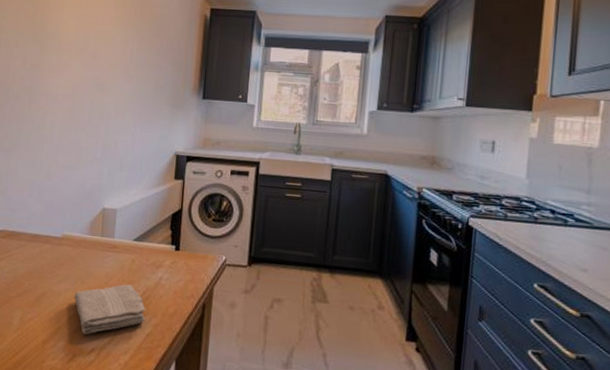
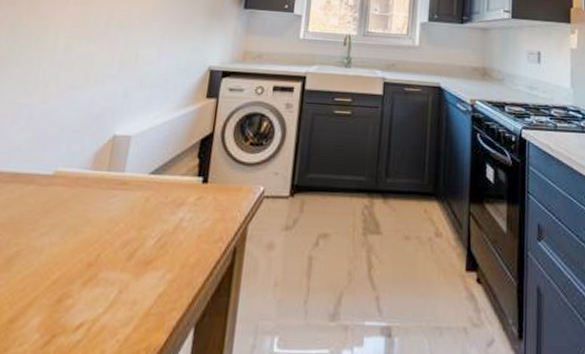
washcloth: present [74,284,146,335] -> none [61,230,160,304]

